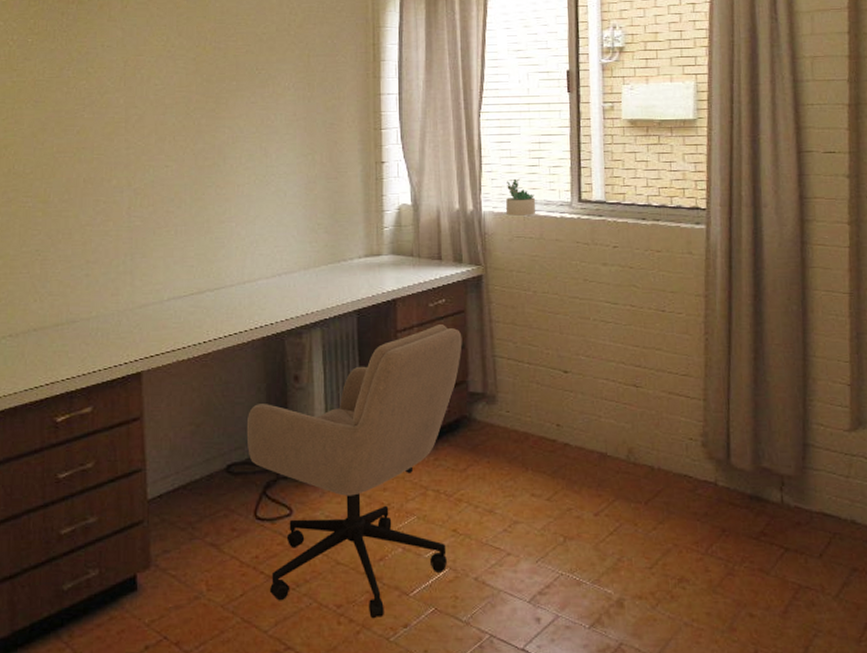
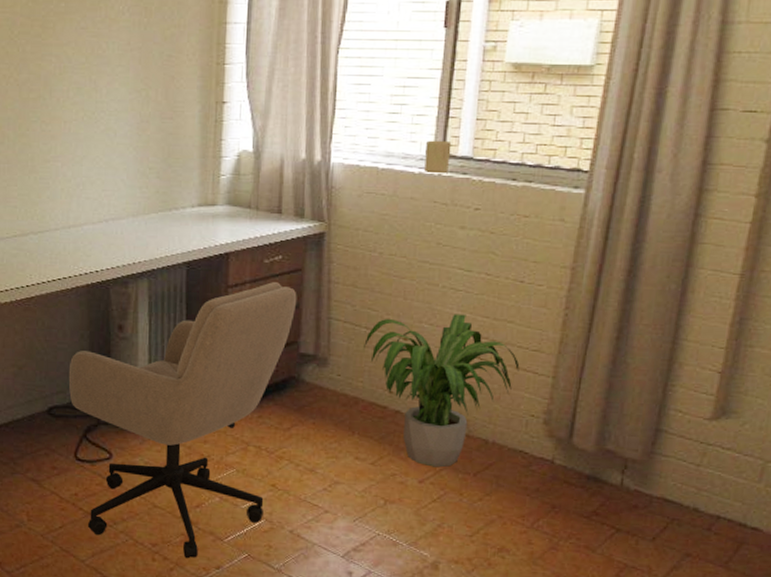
succulent plant: present [506,178,536,216] -> none [358,127,393,170]
potted plant: none [528,345,673,498] -> present [364,314,520,468]
candle: none [563,187,586,217] -> present [424,140,452,174]

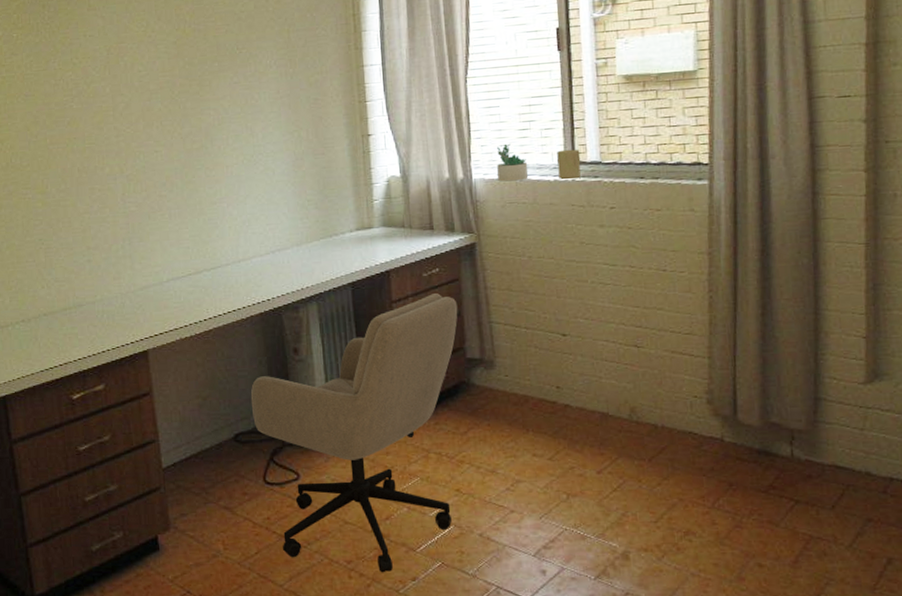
succulent plant: none [358,127,393,170] -> present [497,143,529,182]
potted plant: present [364,314,520,468] -> none [526,306,676,457]

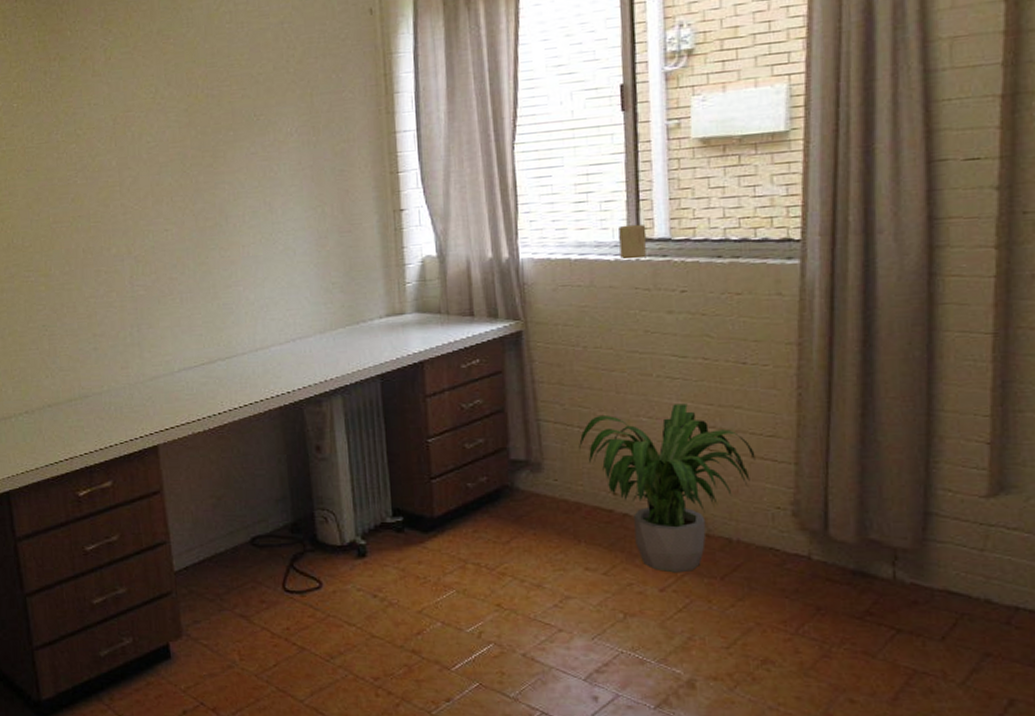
office chair: present [250,293,458,573] -> none [268,387,501,692]
succulent plant: present [497,143,529,182] -> none [548,218,585,262]
potted plant: none [526,306,676,457] -> present [579,403,756,573]

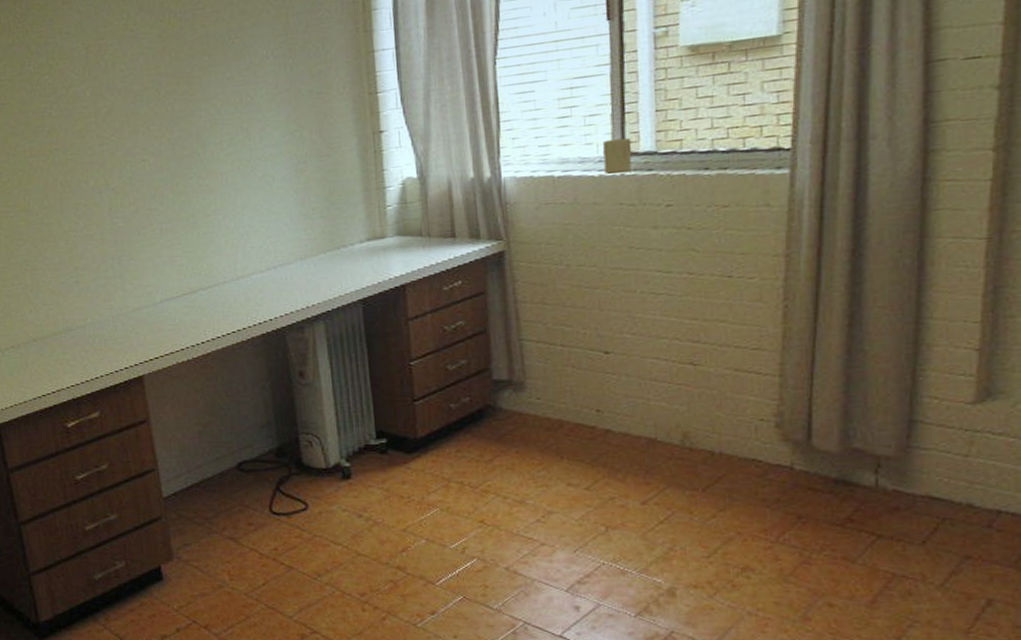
potted plant: present [579,403,756,573] -> none [562,319,740,486]

